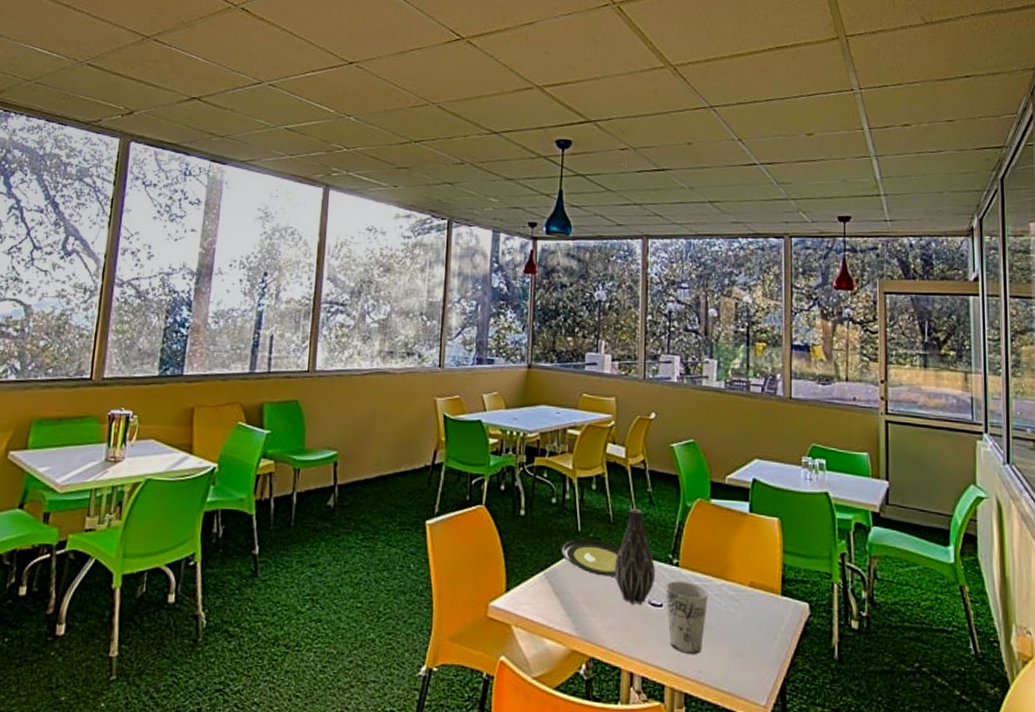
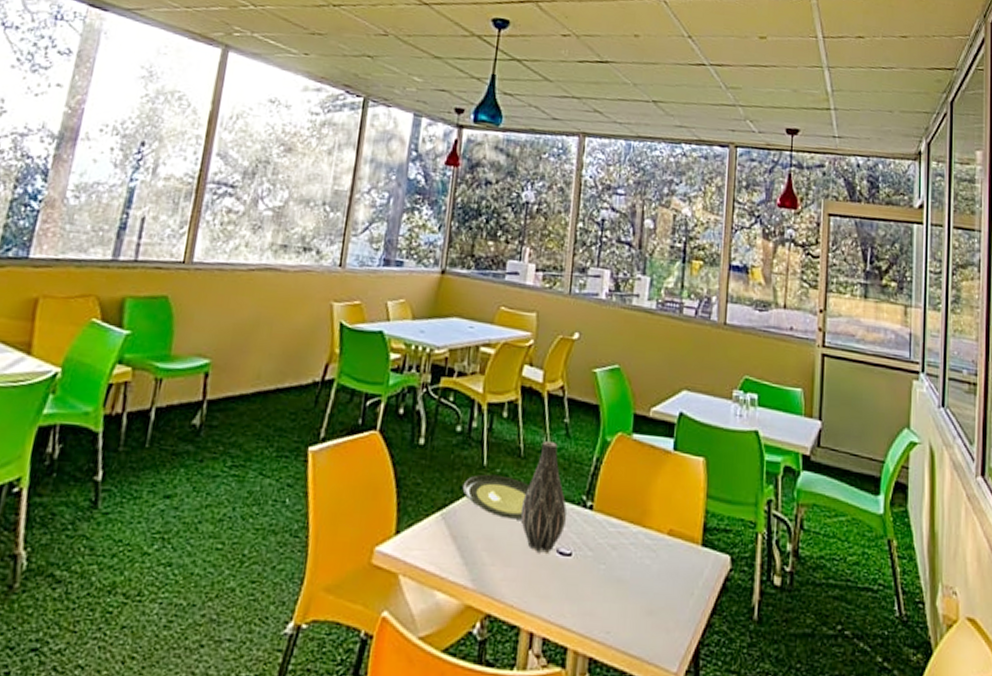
cup: present [666,581,708,654] -> none [576,526,623,612]

